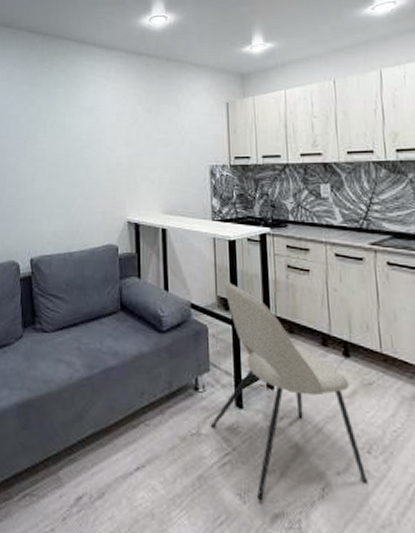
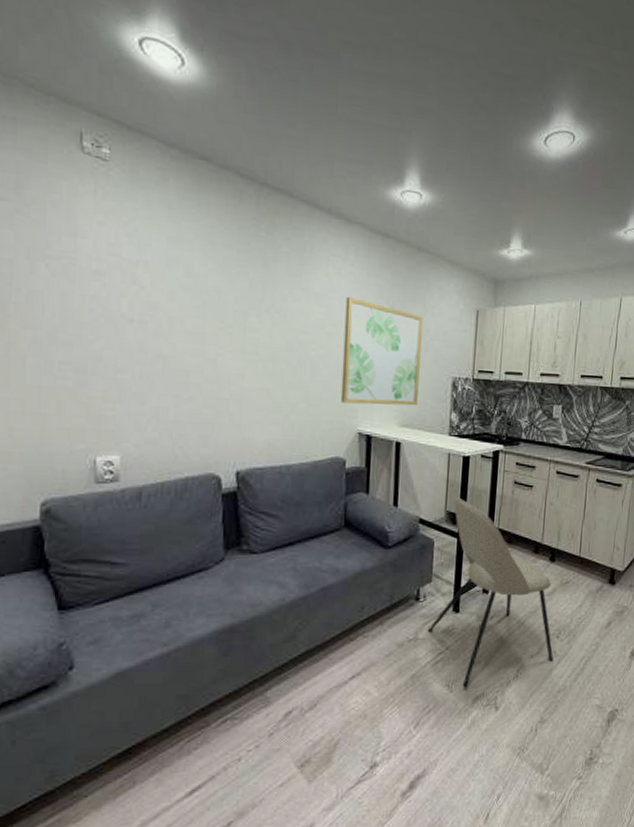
wall art: none [111,106,179,196] -> present [340,296,424,406]

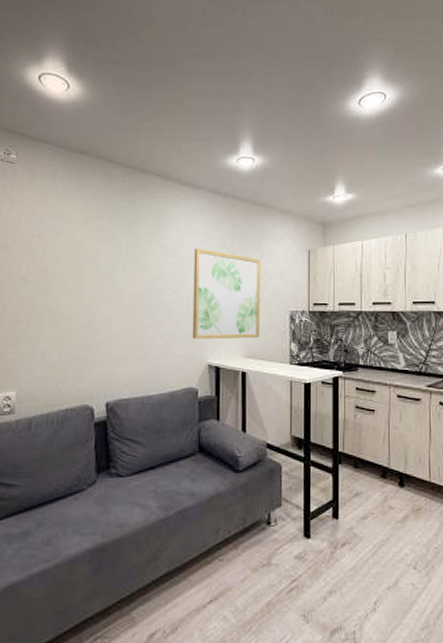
dining chair: present [427,497,553,688] -> none [280,422,412,619]

